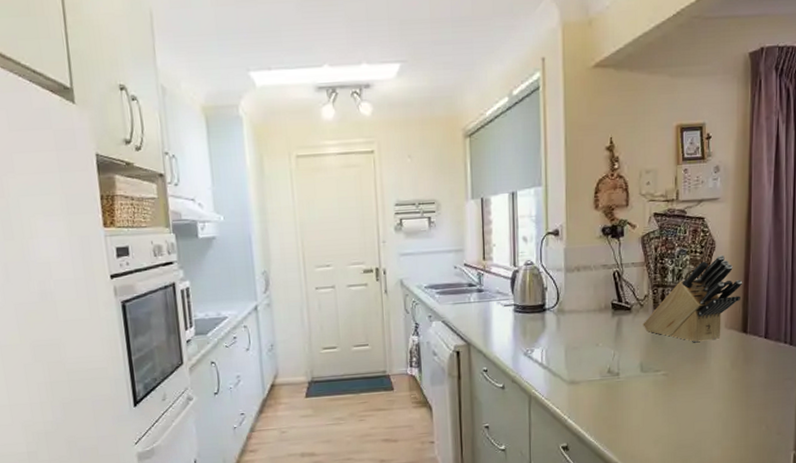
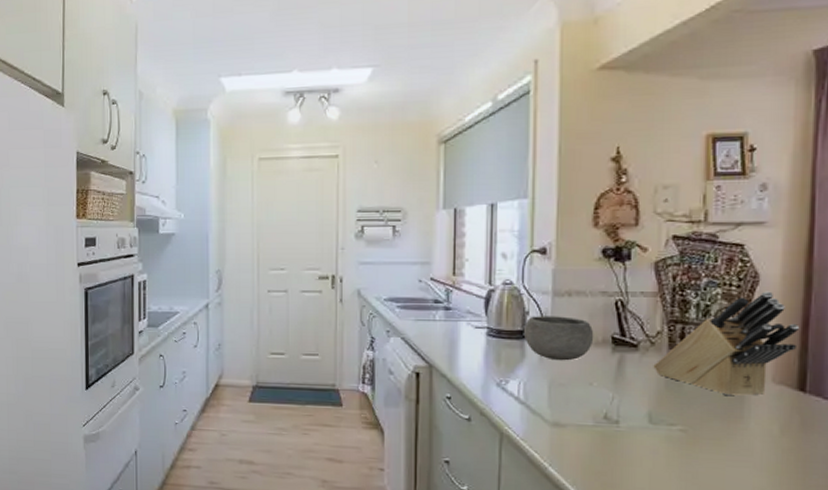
bowl: none [543,289,598,328] -> present [523,316,594,361]

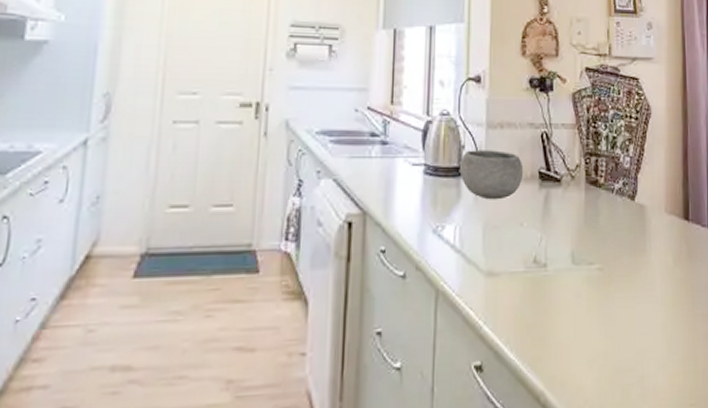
knife block: present [653,291,800,396] -> none [574,123,682,229]

